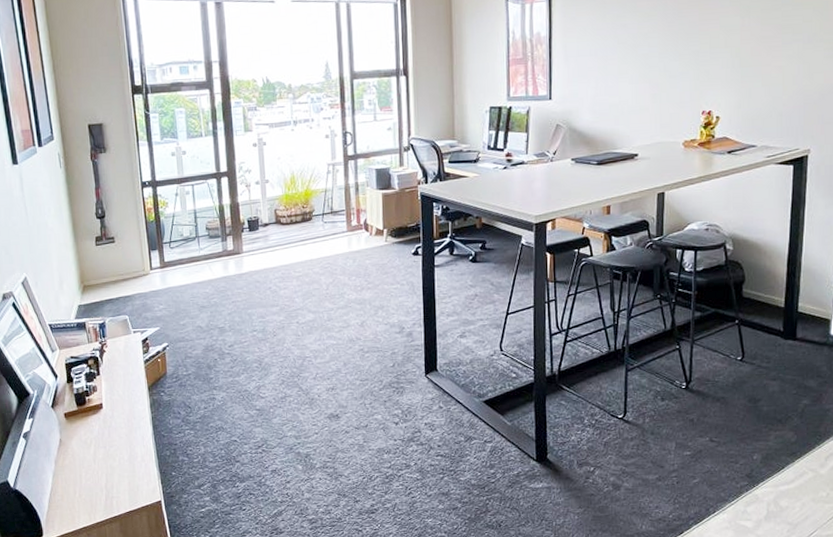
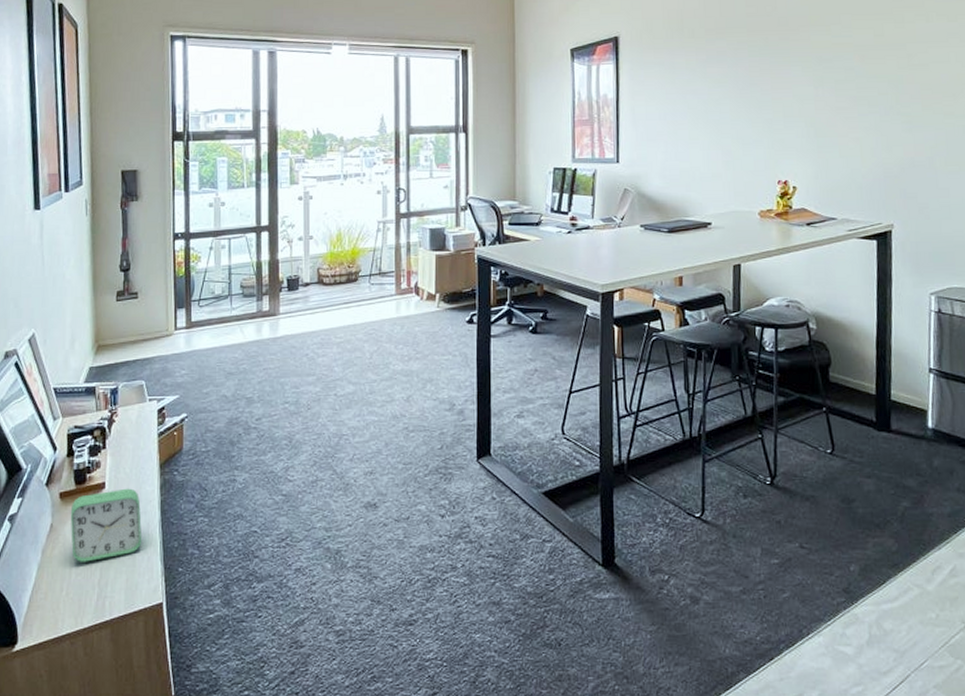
alarm clock: none [75,408,138,470] -> present [70,488,142,562]

